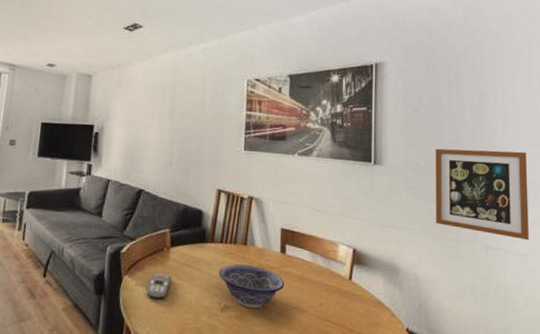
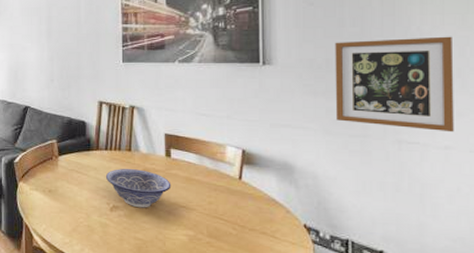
remote control: present [146,273,172,299] -> none [40,179,62,201]

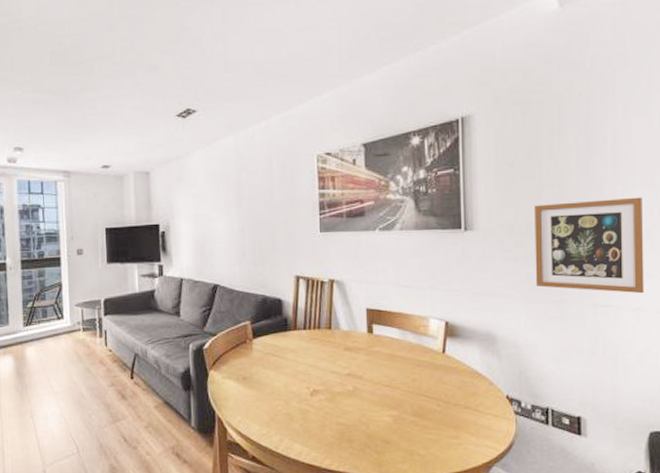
decorative bowl: present [105,169,172,208] -> none [304,348,374,390]

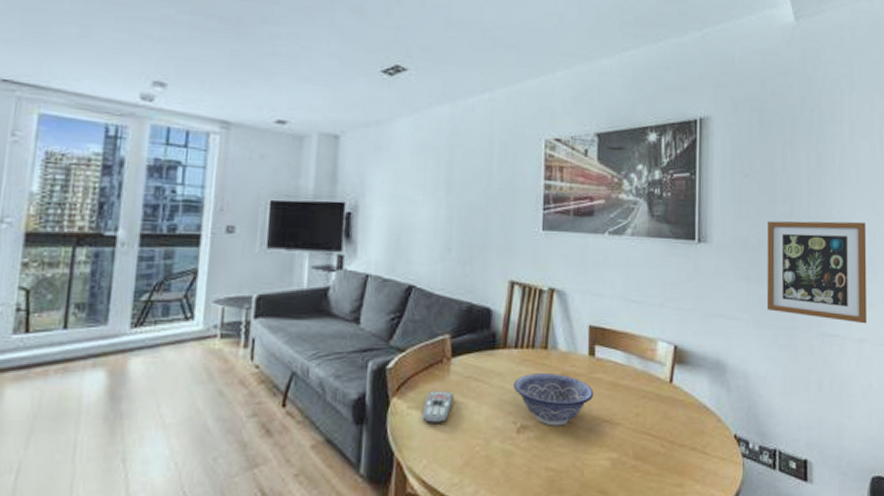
remote control: none [233,365,257,390] -> present [421,391,454,424]
decorative bowl: none [304,348,374,390] -> present [513,373,594,426]

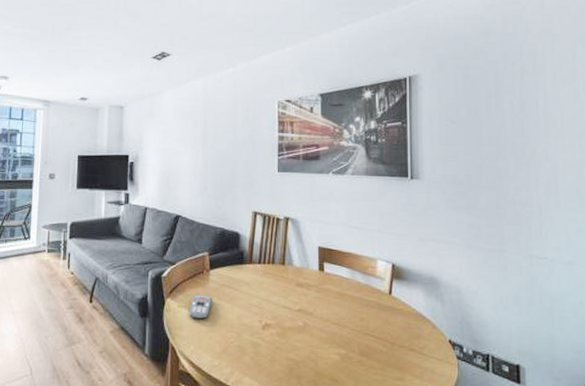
decorative bowl: present [513,373,594,426] -> none [258,283,324,326]
picture frame: present [766,220,867,324] -> none [475,158,575,249]

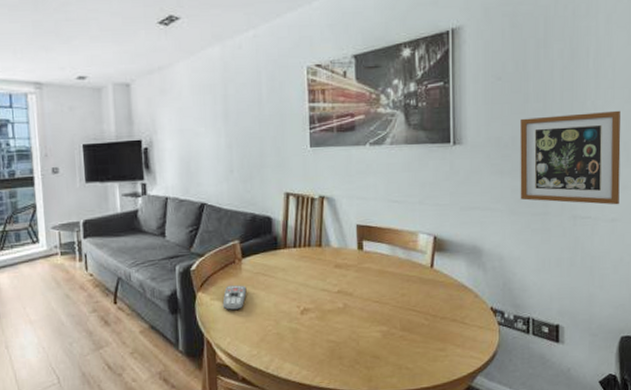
picture frame: none [475,158,575,249] -> present [520,110,621,205]

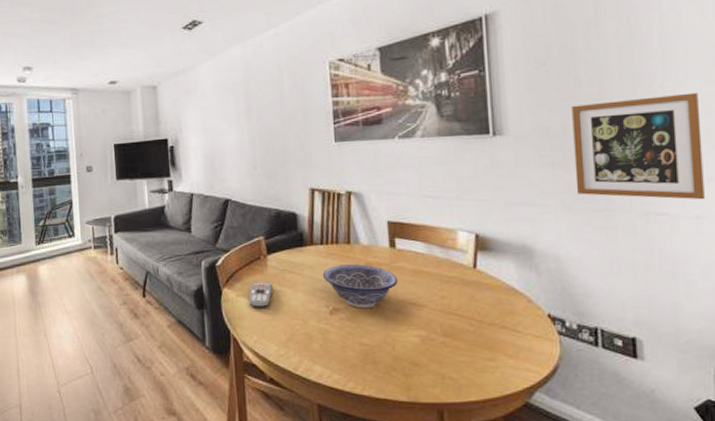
decorative bowl: none [294,266,364,308] -> present [322,264,398,309]

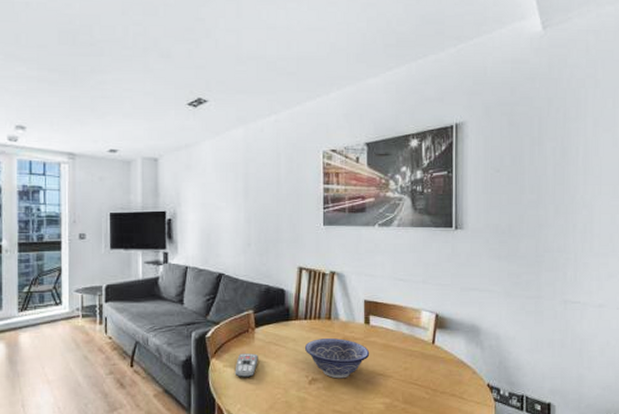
picture frame: present [572,92,705,200] -> none [515,205,607,292]

